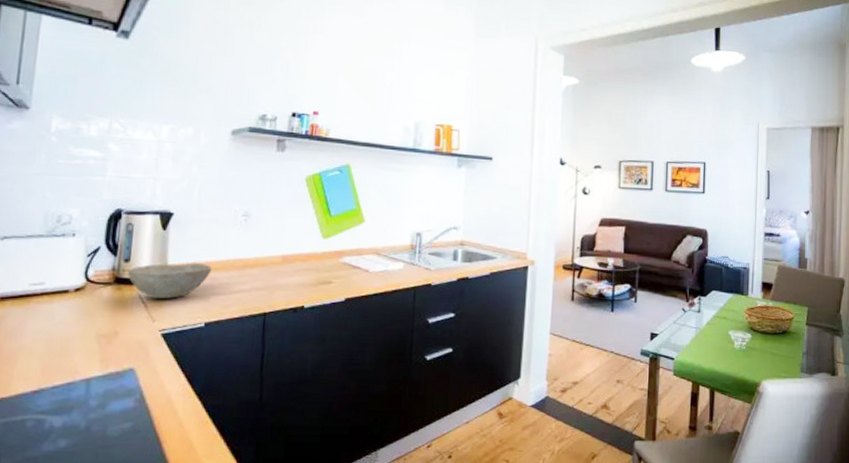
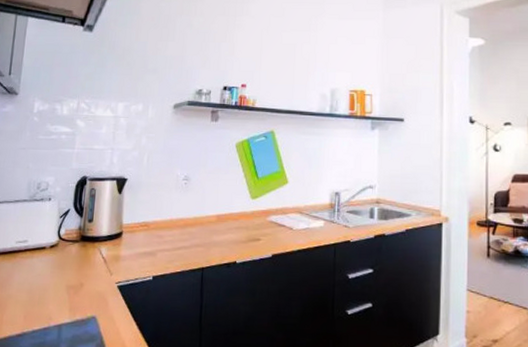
bowl: present [127,263,212,299] -> none [91,223,159,255]

